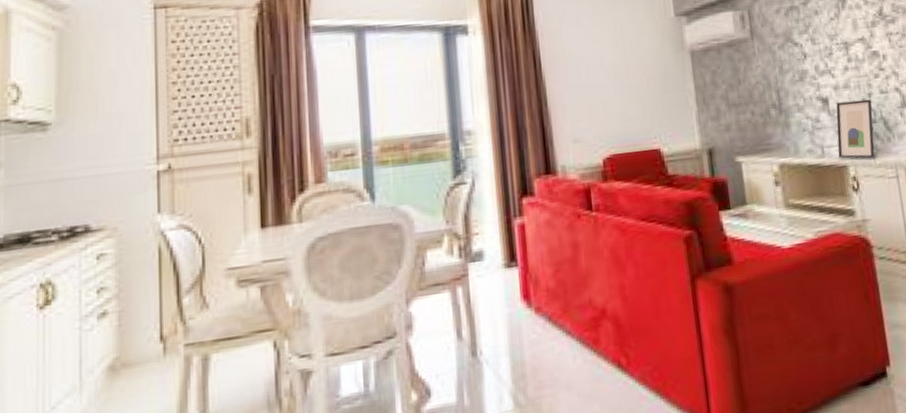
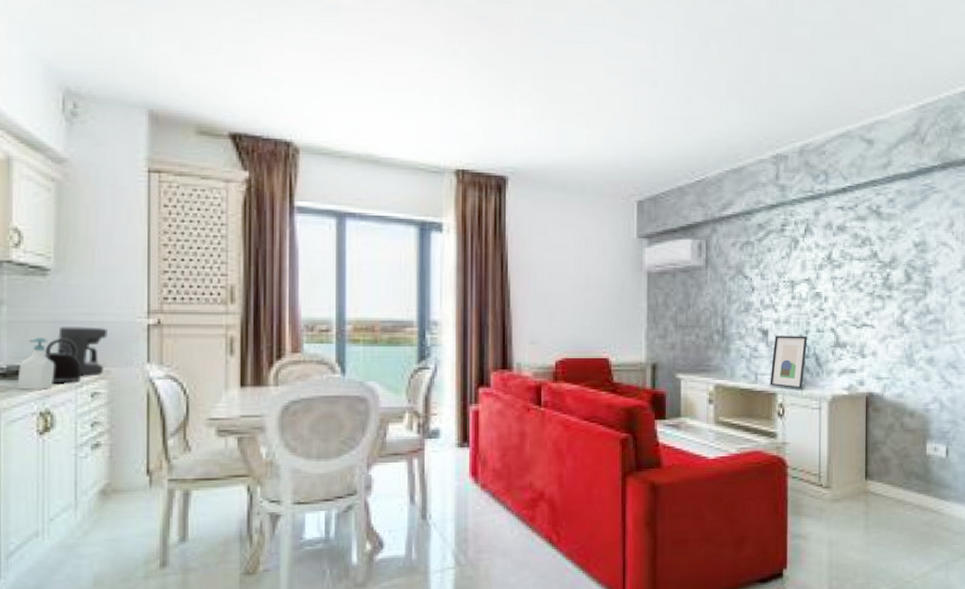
soap bottle: none [15,199,57,261] -> present [17,337,55,391]
kettle: none [45,197,86,250] -> present [44,339,82,384]
coffee maker: none [58,180,114,239] -> present [57,326,108,377]

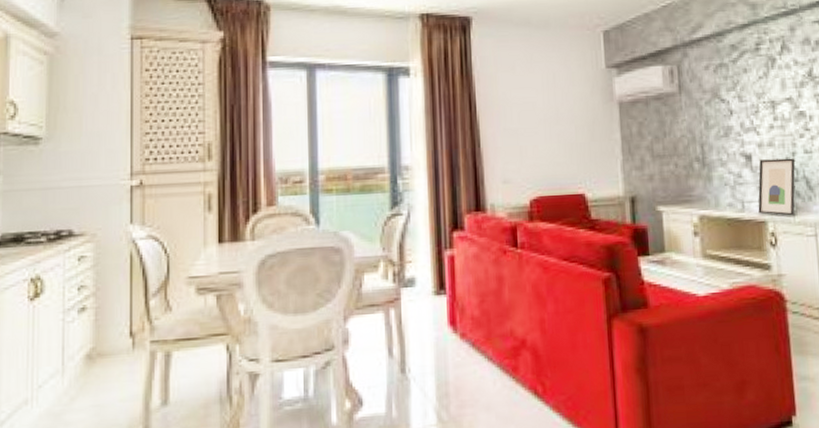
soap bottle: present [17,337,55,391] -> none [10,204,45,257]
kettle: present [44,339,82,384] -> none [36,204,70,250]
coffee maker: present [57,326,108,377] -> none [47,191,94,242]

